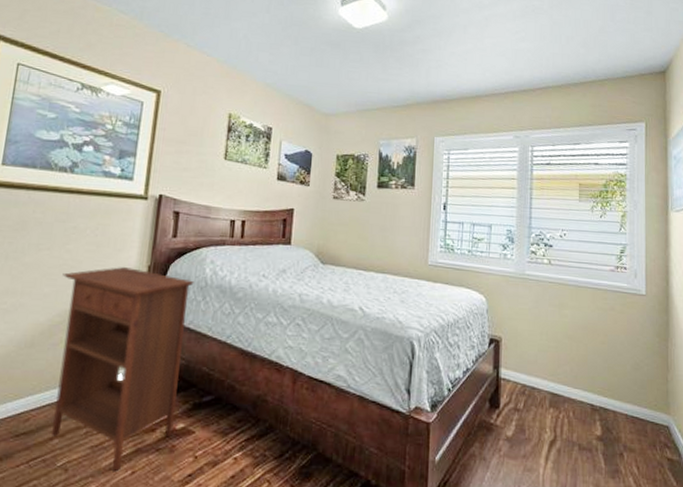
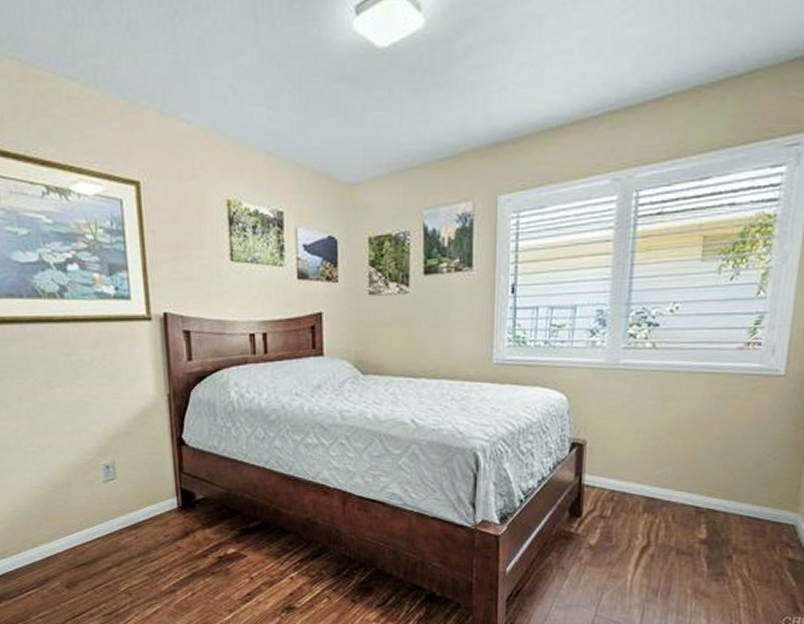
nightstand: present [52,267,194,471] -> none [80,398,225,593]

